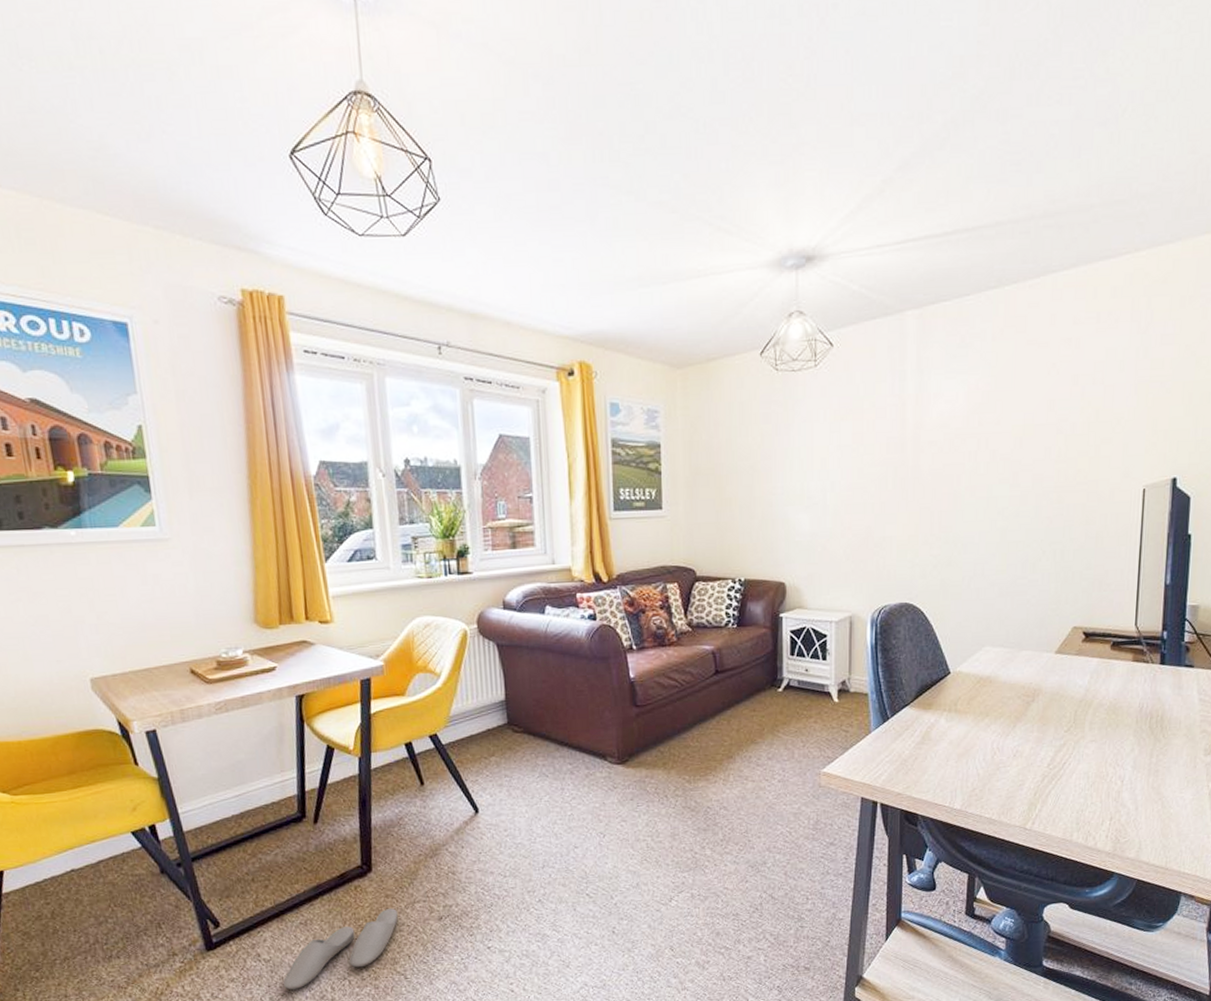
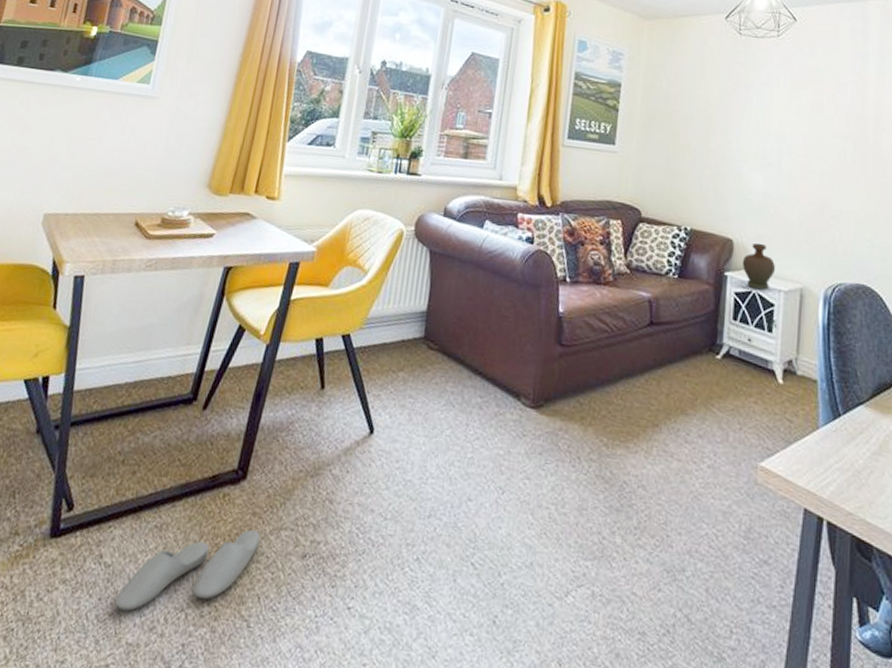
decorative vase: none [795,581,825,624] -> present [742,243,775,290]

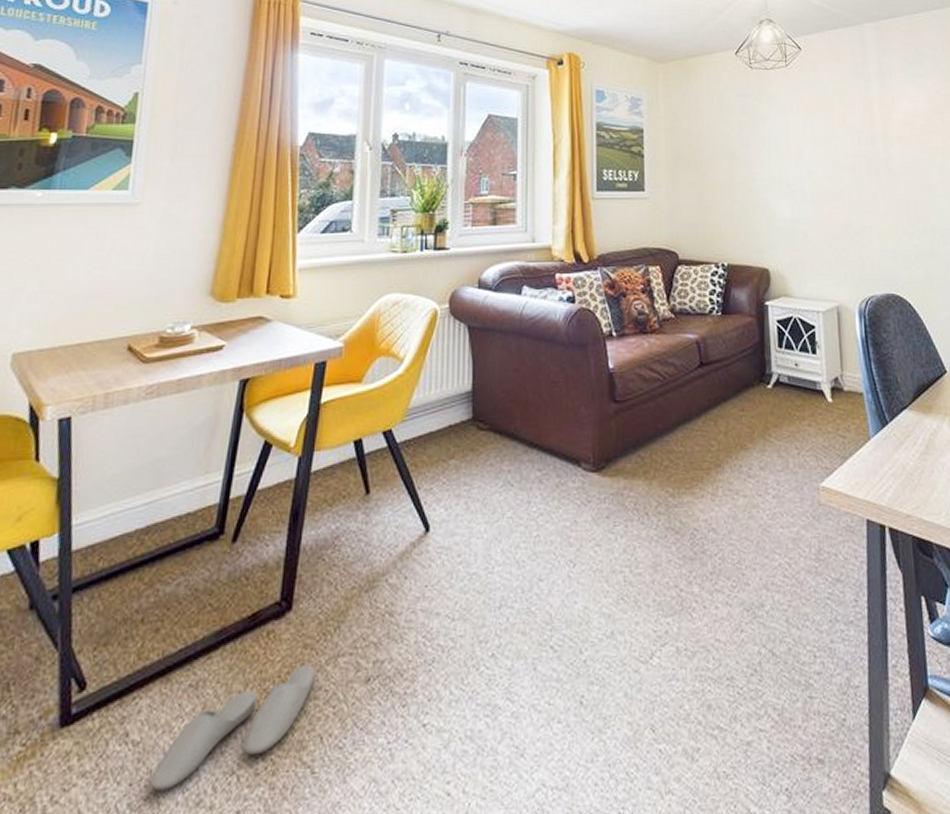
decorative vase: present [742,243,775,290] -> none [780,268,811,314]

